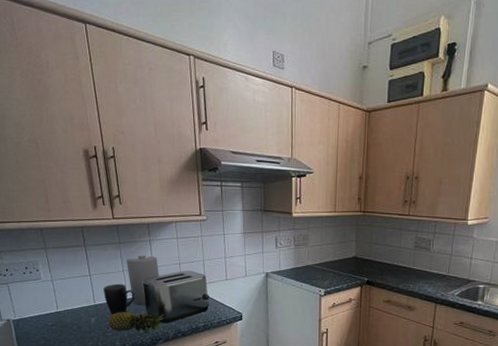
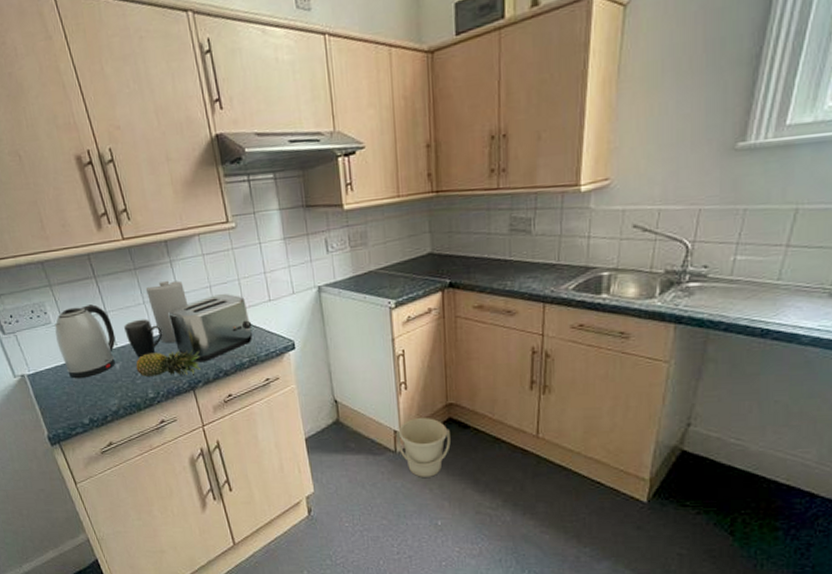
kettle: none [43,267,95,327] -> present [54,304,116,378]

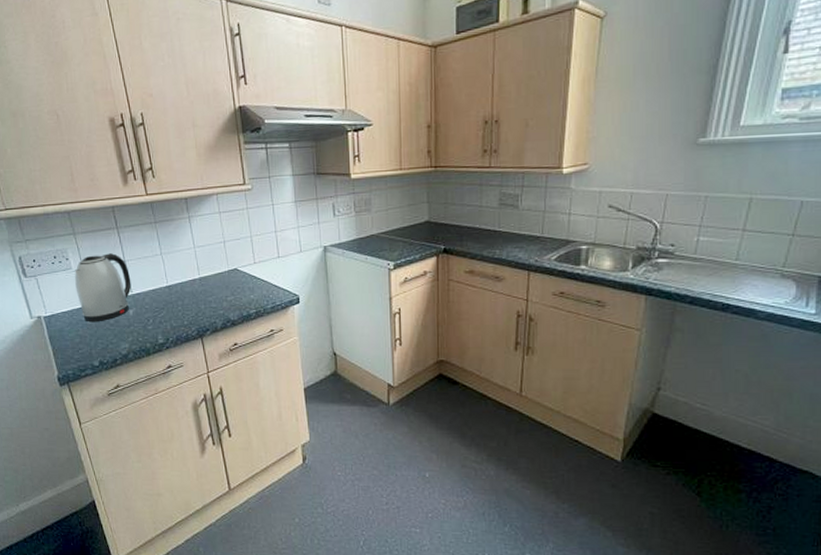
mug: present [124,319,163,358] -> none [140,269,177,305]
fruit: present [136,349,201,377] -> none [148,299,210,324]
paper towel holder: present [145,280,188,344] -> none [163,234,203,293]
toaster: present [168,294,253,361] -> none [183,249,261,311]
bucket: present [396,418,451,477] -> none [390,373,440,430]

